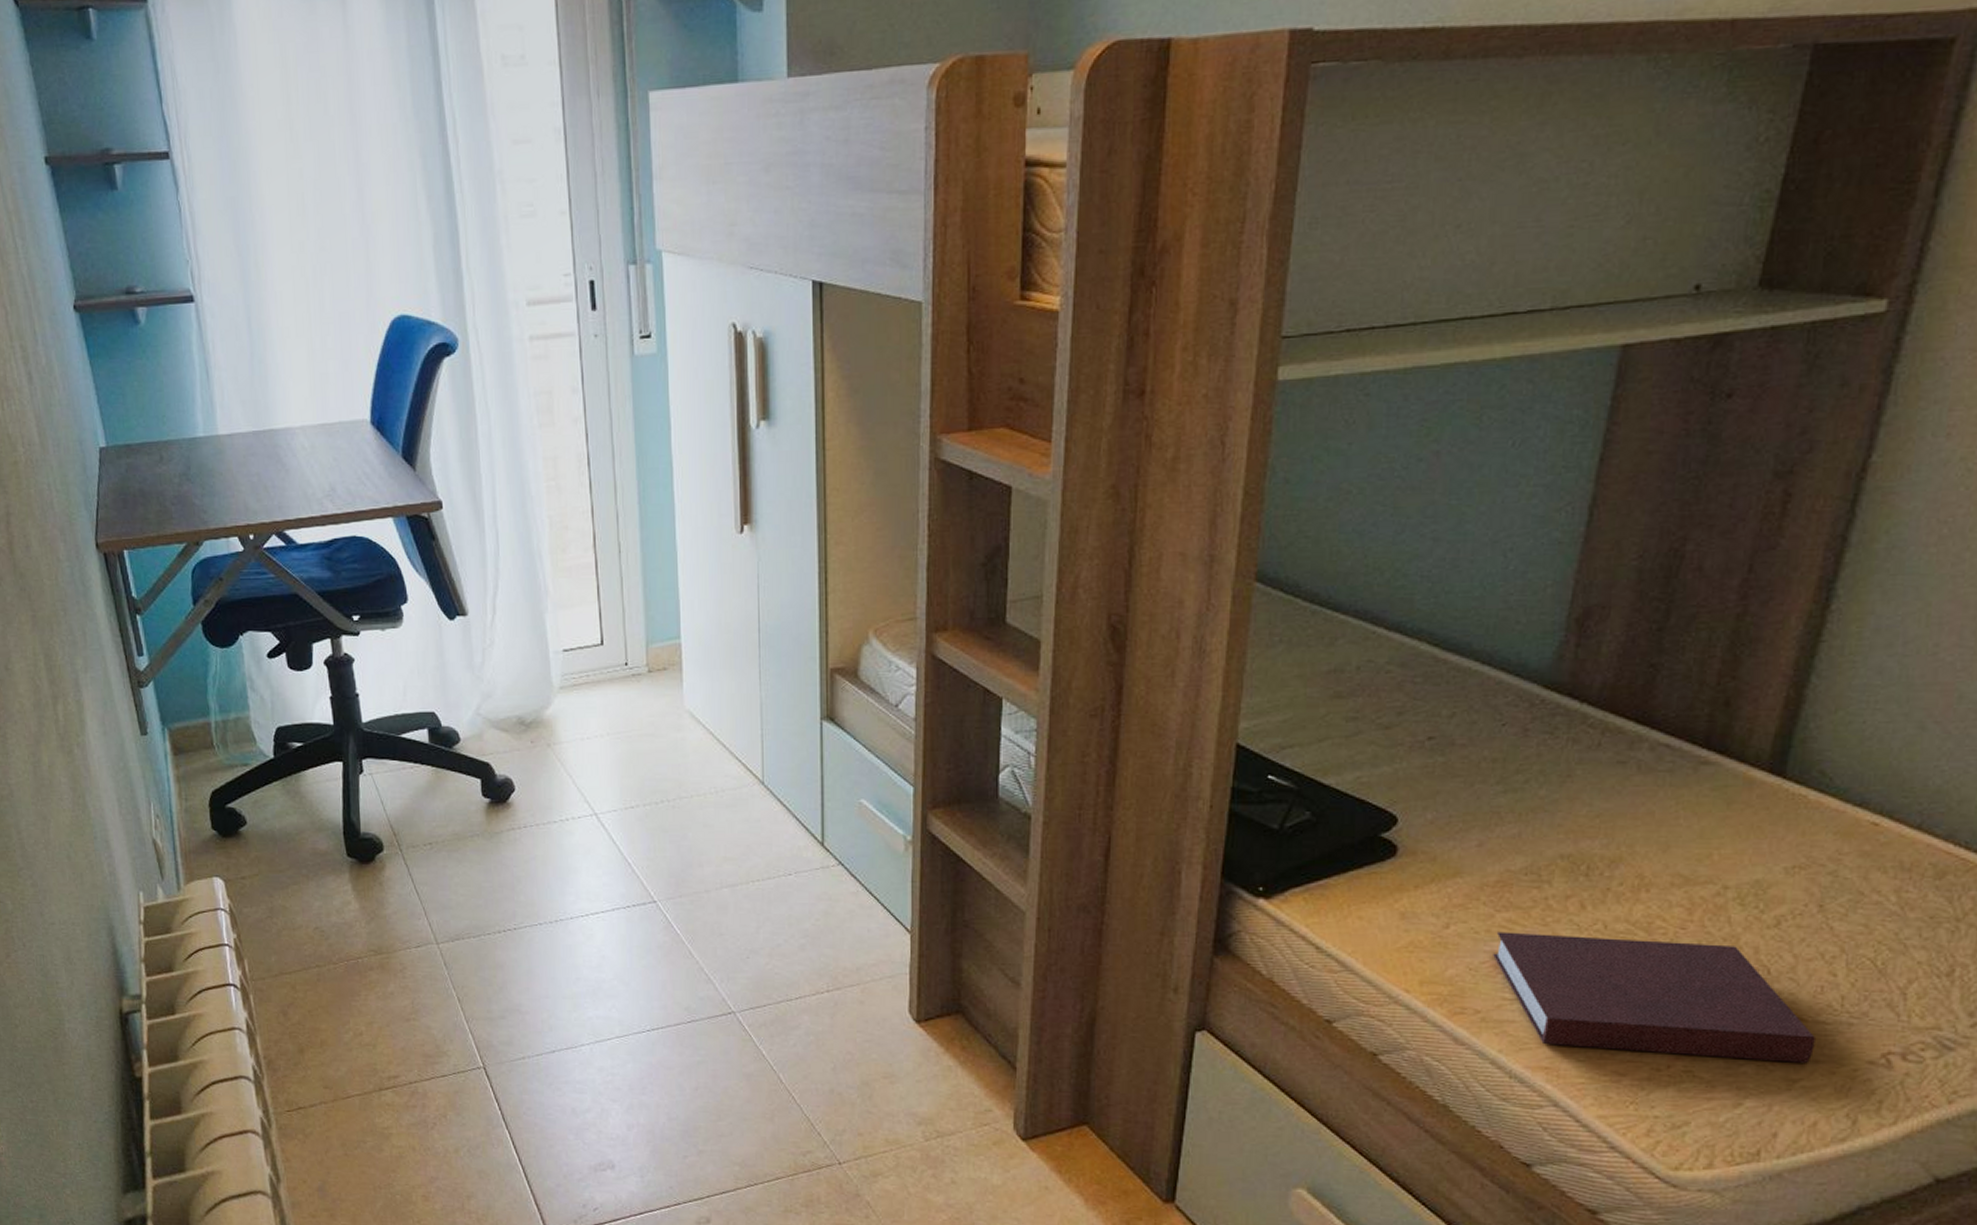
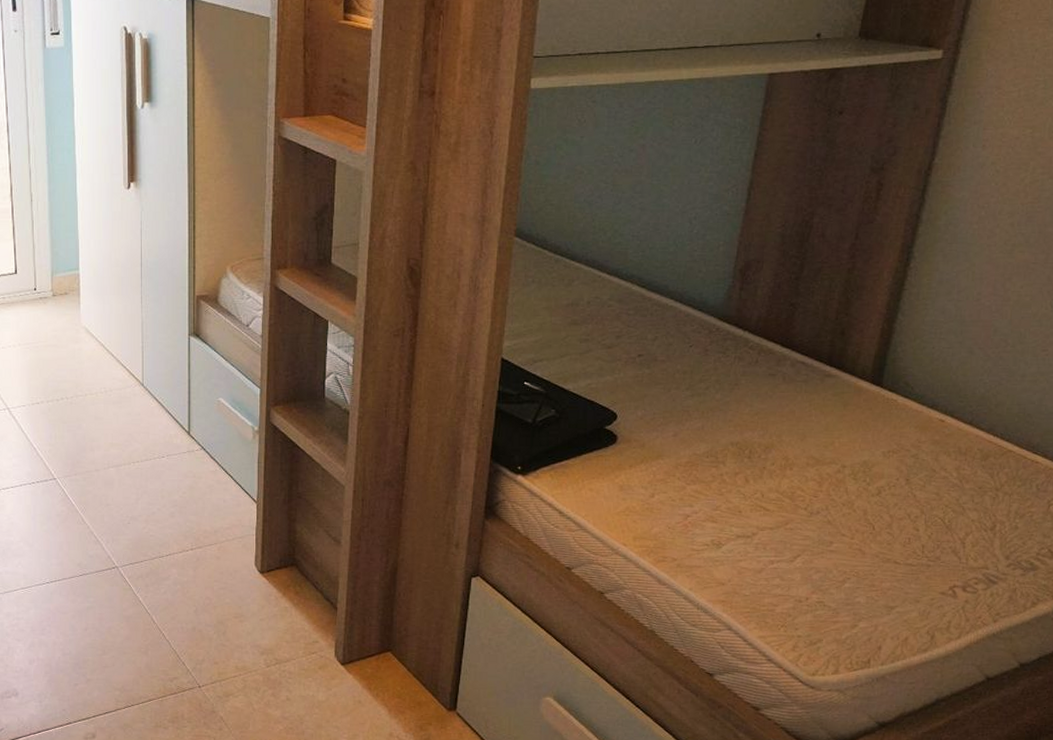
notebook: present [1493,931,1815,1063] -> none [685,499,905,594]

